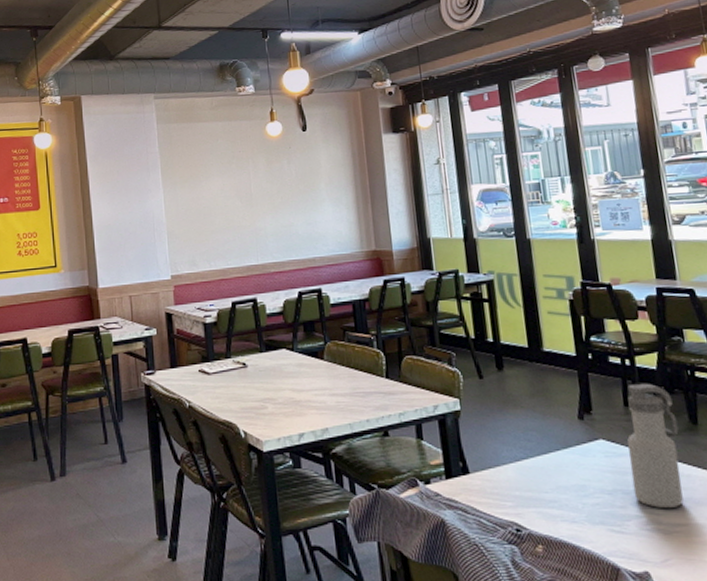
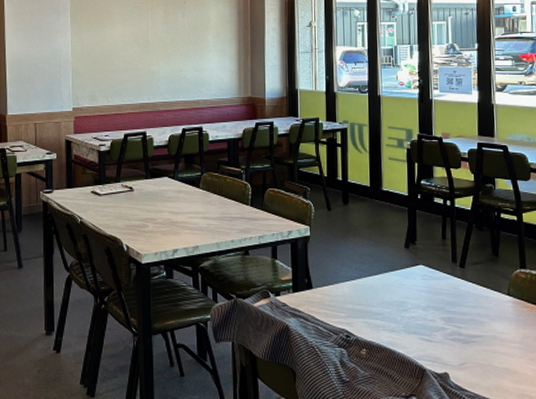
water bottle: present [627,383,683,508] -> none [441,220,483,322]

